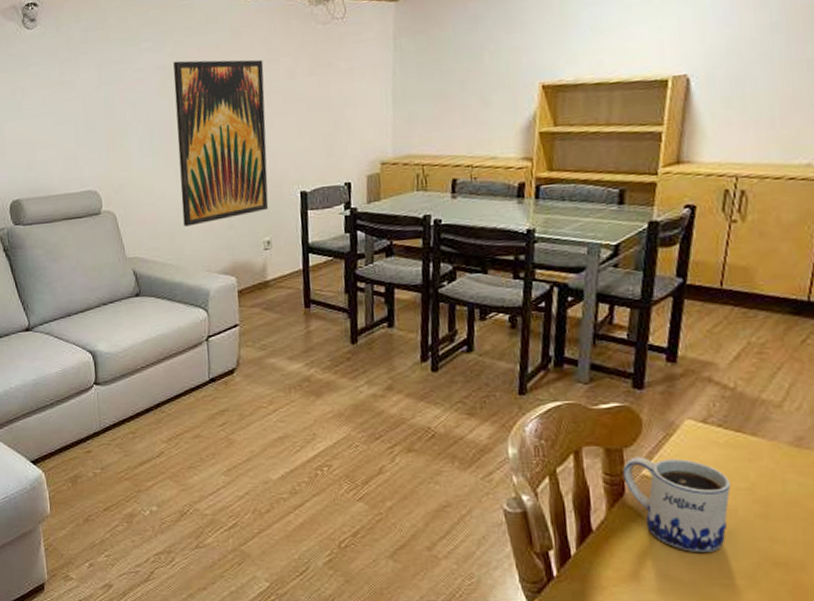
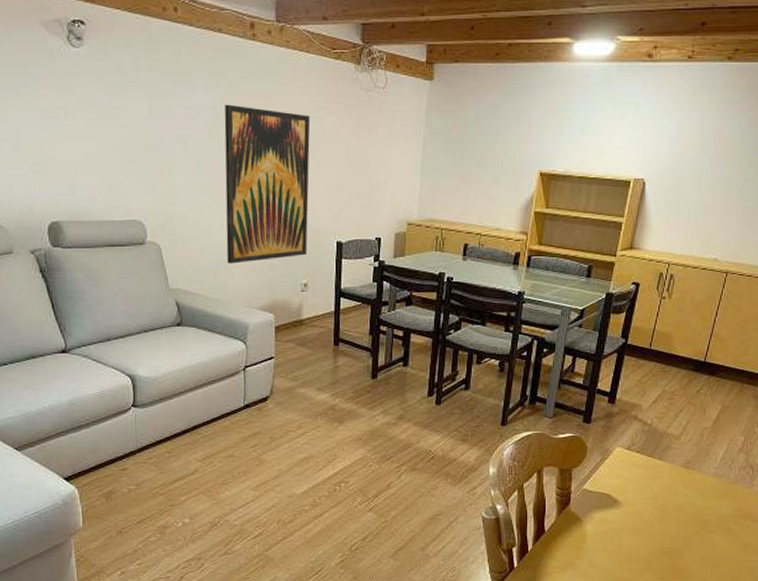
mug: present [623,456,731,552] -> none [571,475,641,545]

